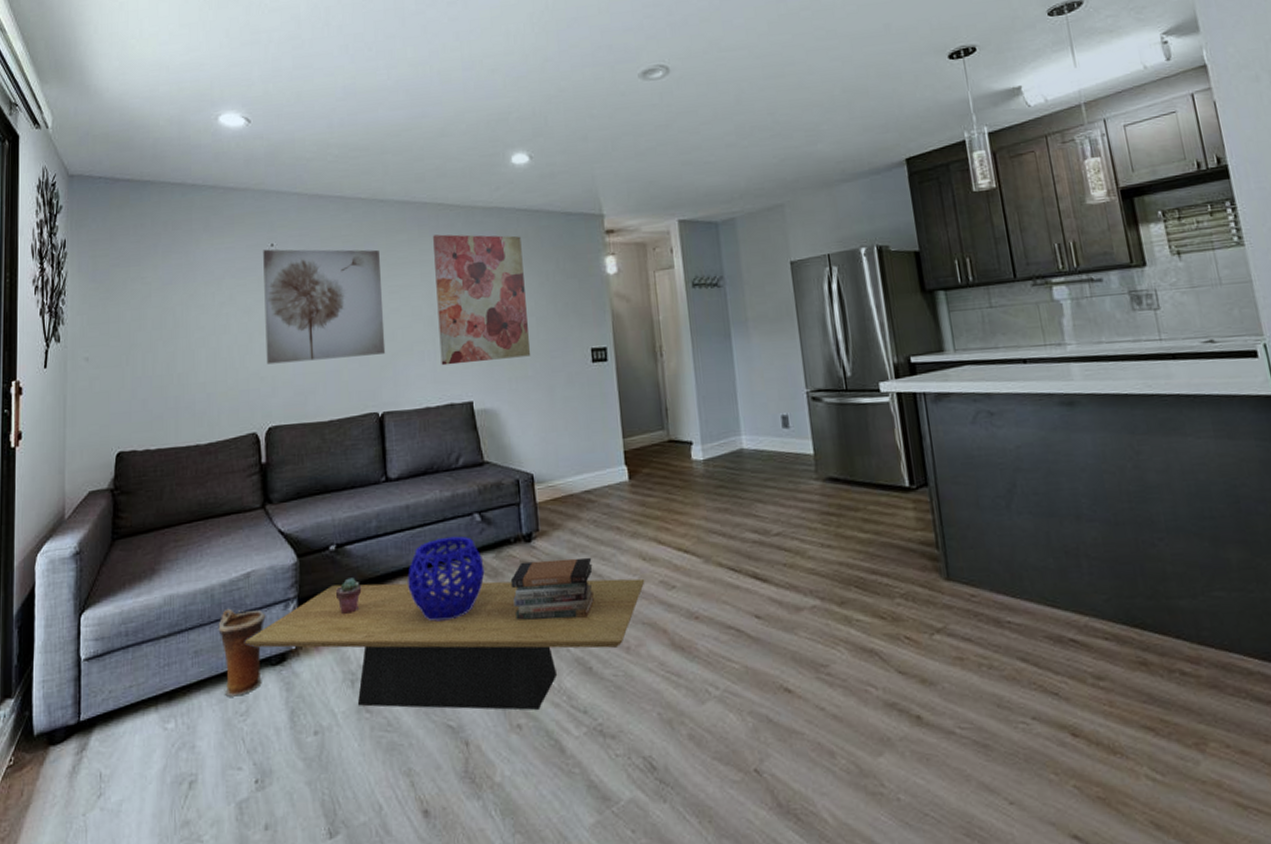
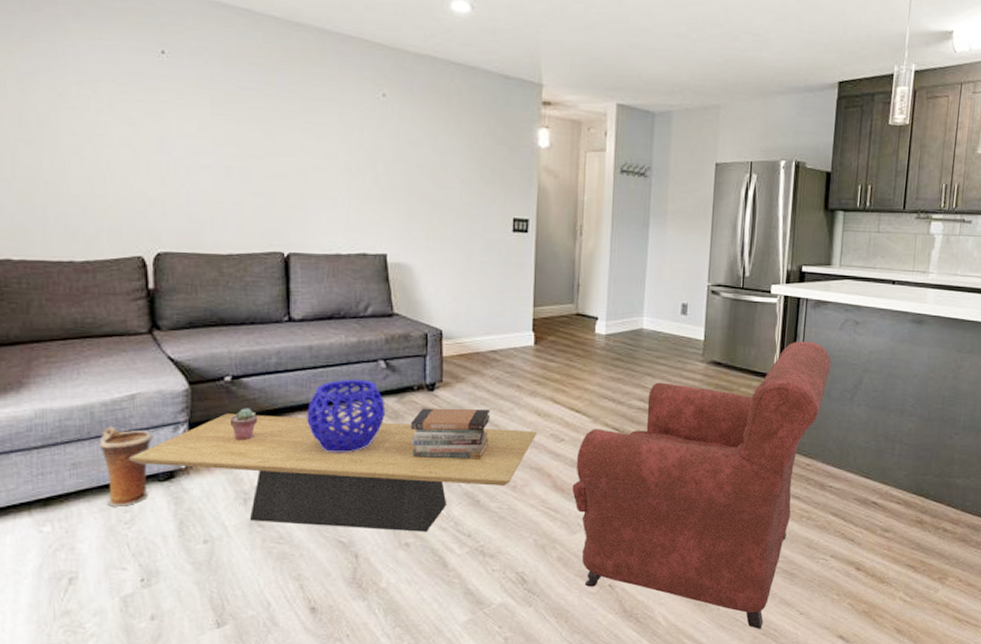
wall art: present [263,249,386,365] -> none [151,56,295,193]
wall art: present [433,234,531,366] -> none [356,74,453,217]
armchair: none [692,442,973,829] -> present [572,341,832,630]

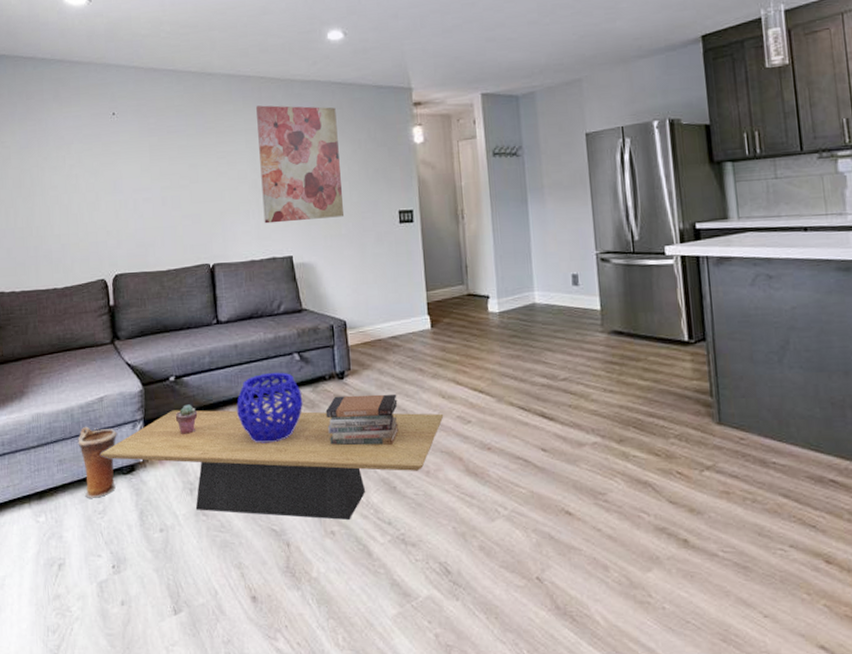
wall art: none [356,74,453,217] -> present [256,105,345,224]
armchair: present [572,341,832,630] -> none [485,301,749,635]

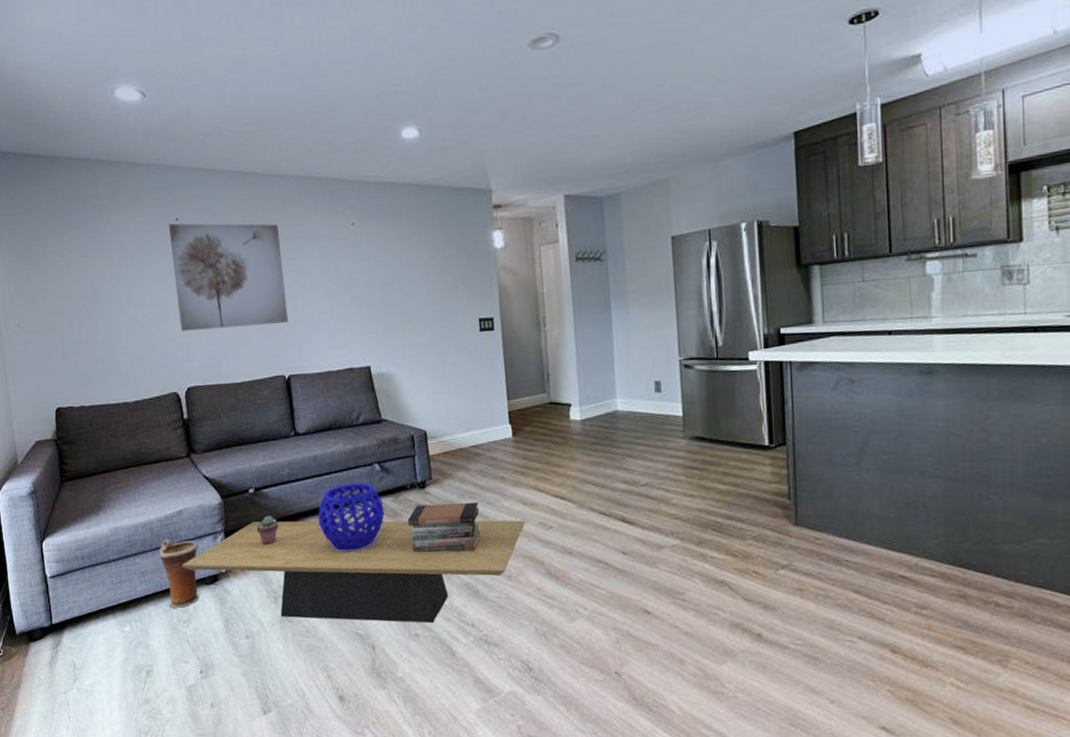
wall art: none [106,117,215,220] -> present [169,223,289,332]
wall art: present [256,105,345,224] -> none [328,209,423,334]

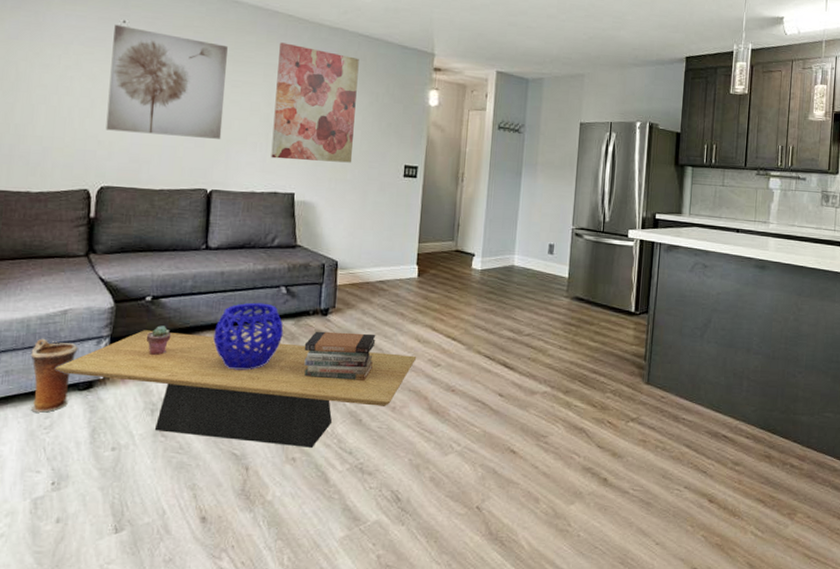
wall art: none [328,209,423,334] -> present [271,42,359,163]

